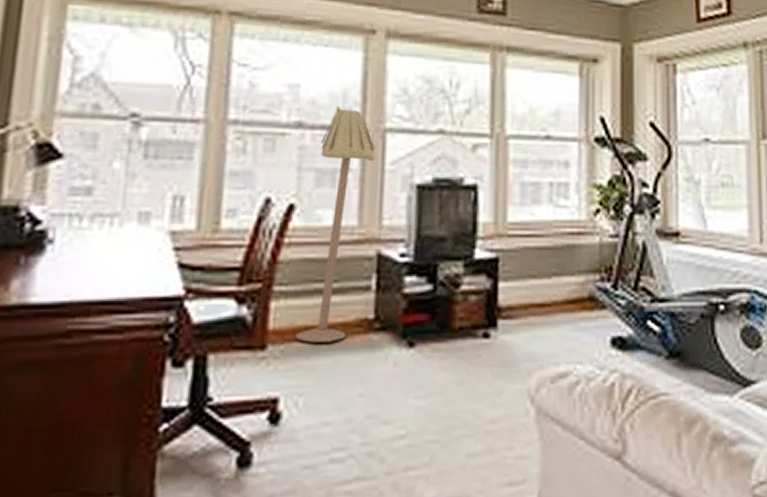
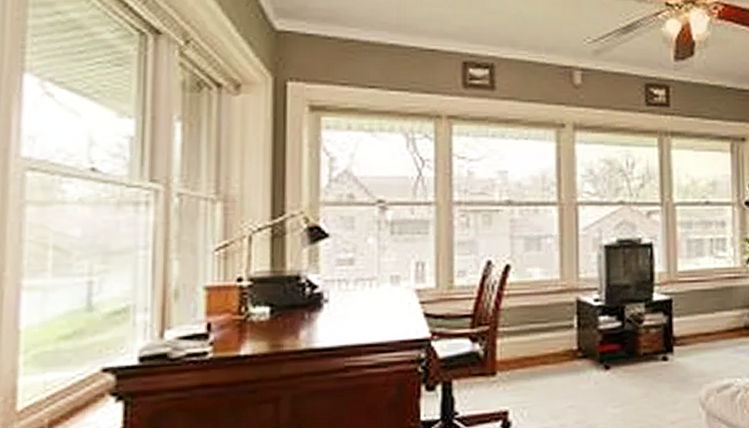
floor lamp: present [295,106,376,343] -> none [517,187,571,369]

